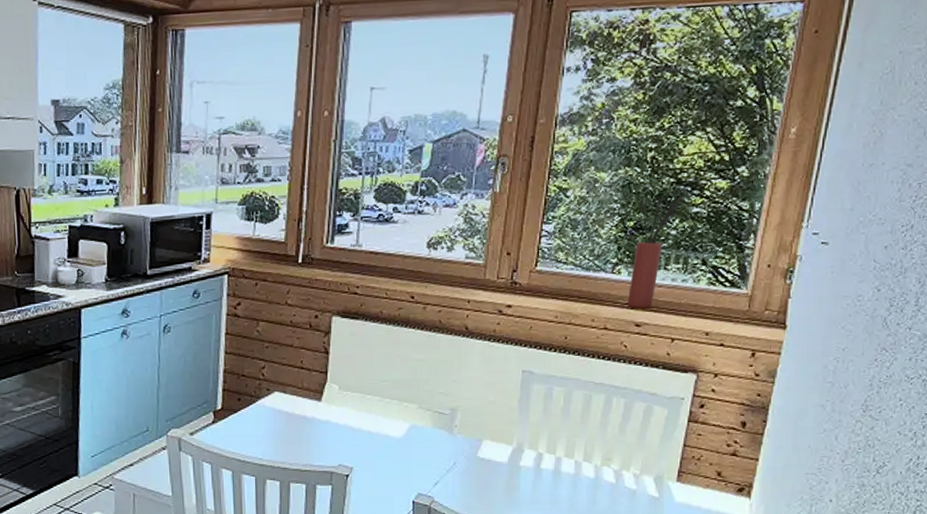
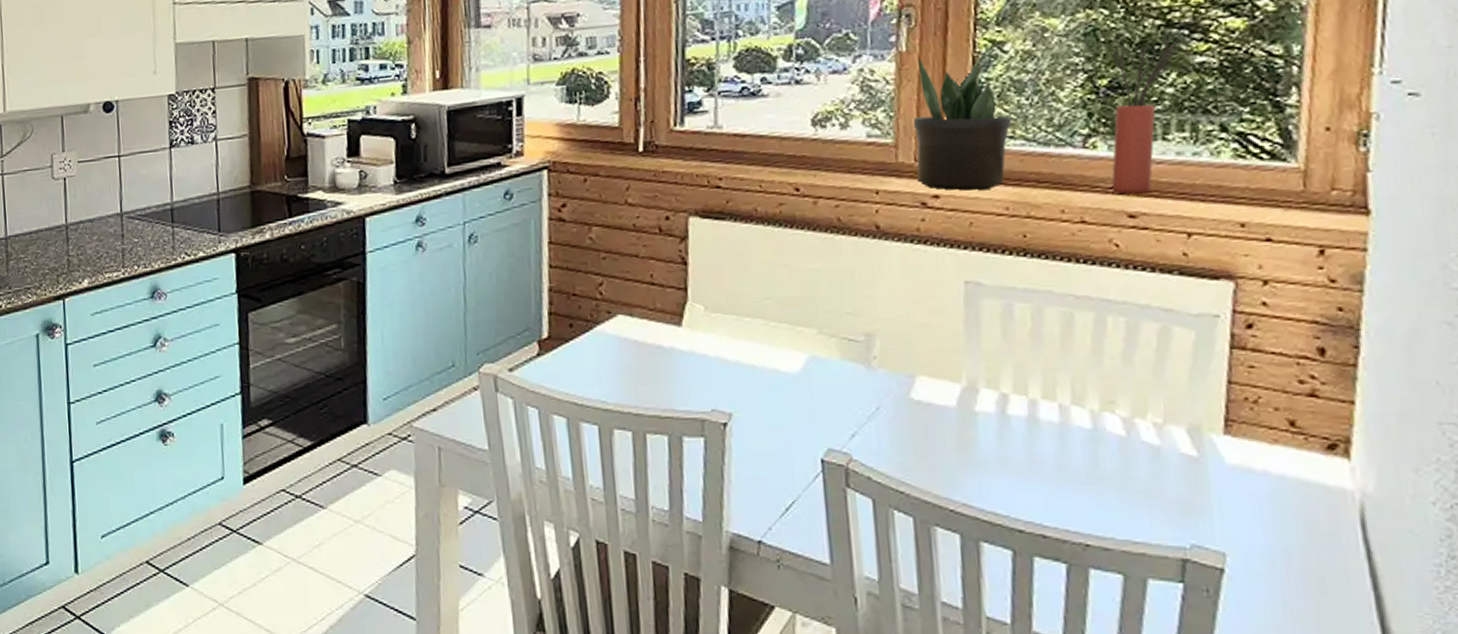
planter: none [497,198,567,302] -> present [913,58,1013,190]

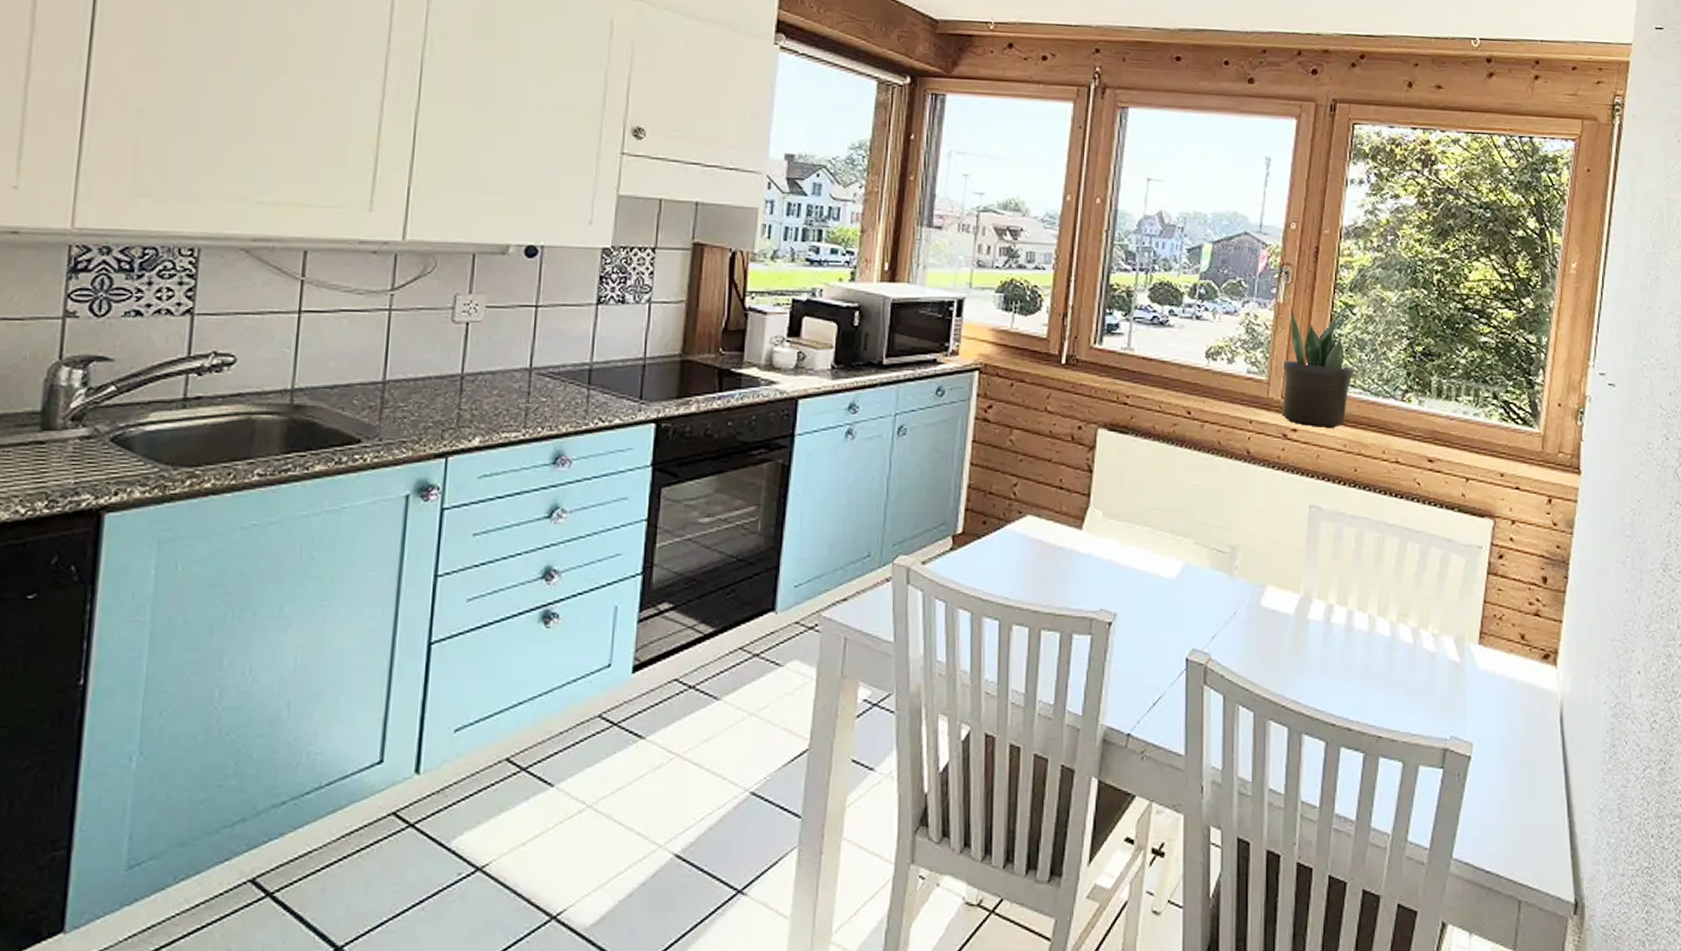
vase: present [1110,28,1191,195] -> none [1419,309,1479,444]

